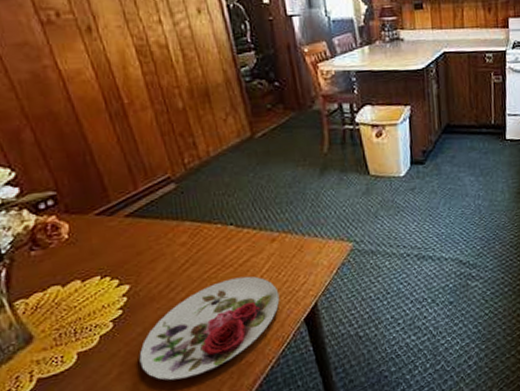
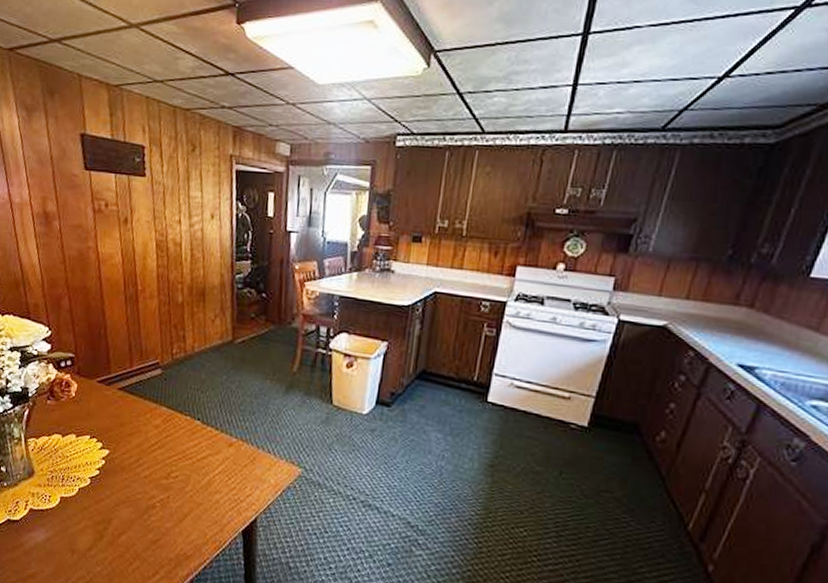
plate: present [139,276,280,381] -> none [102,470,226,552]

